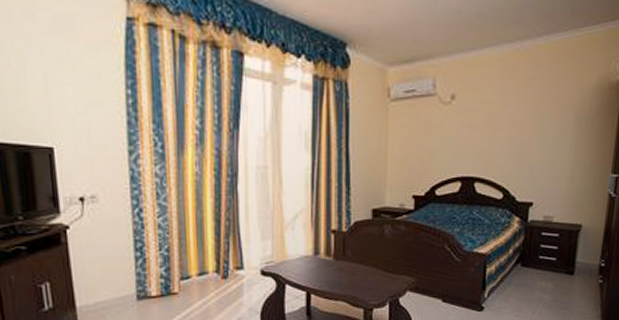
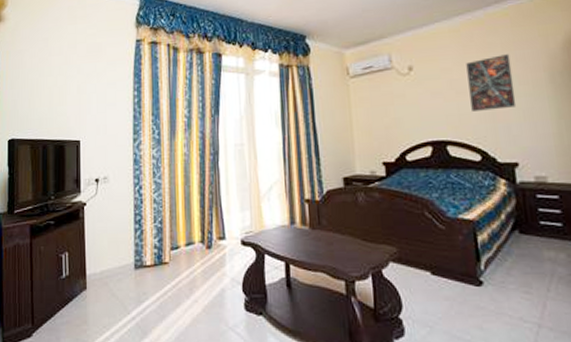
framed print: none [503,92,547,150] -> present [466,54,517,111]

